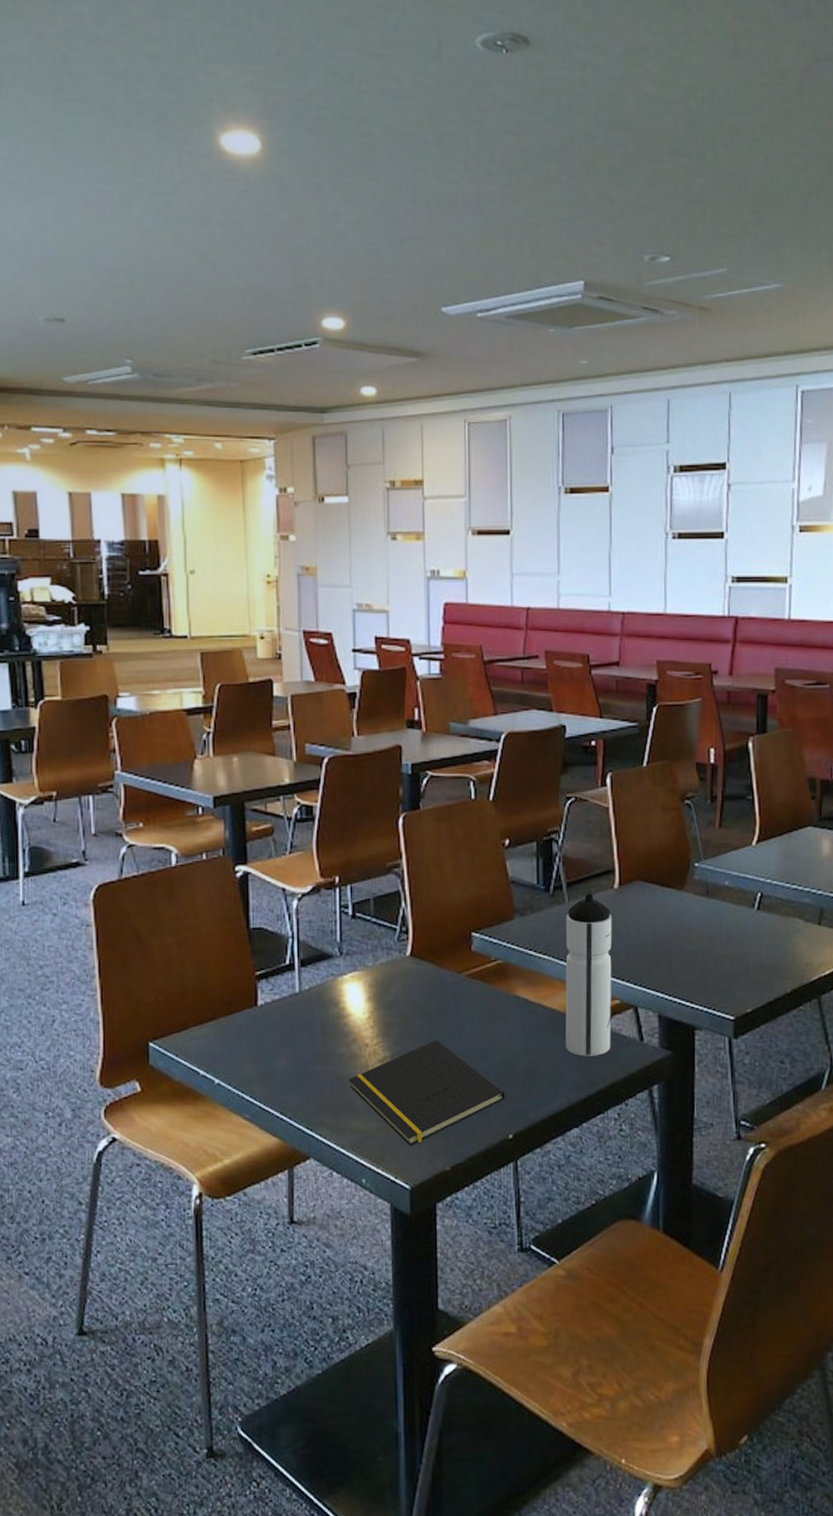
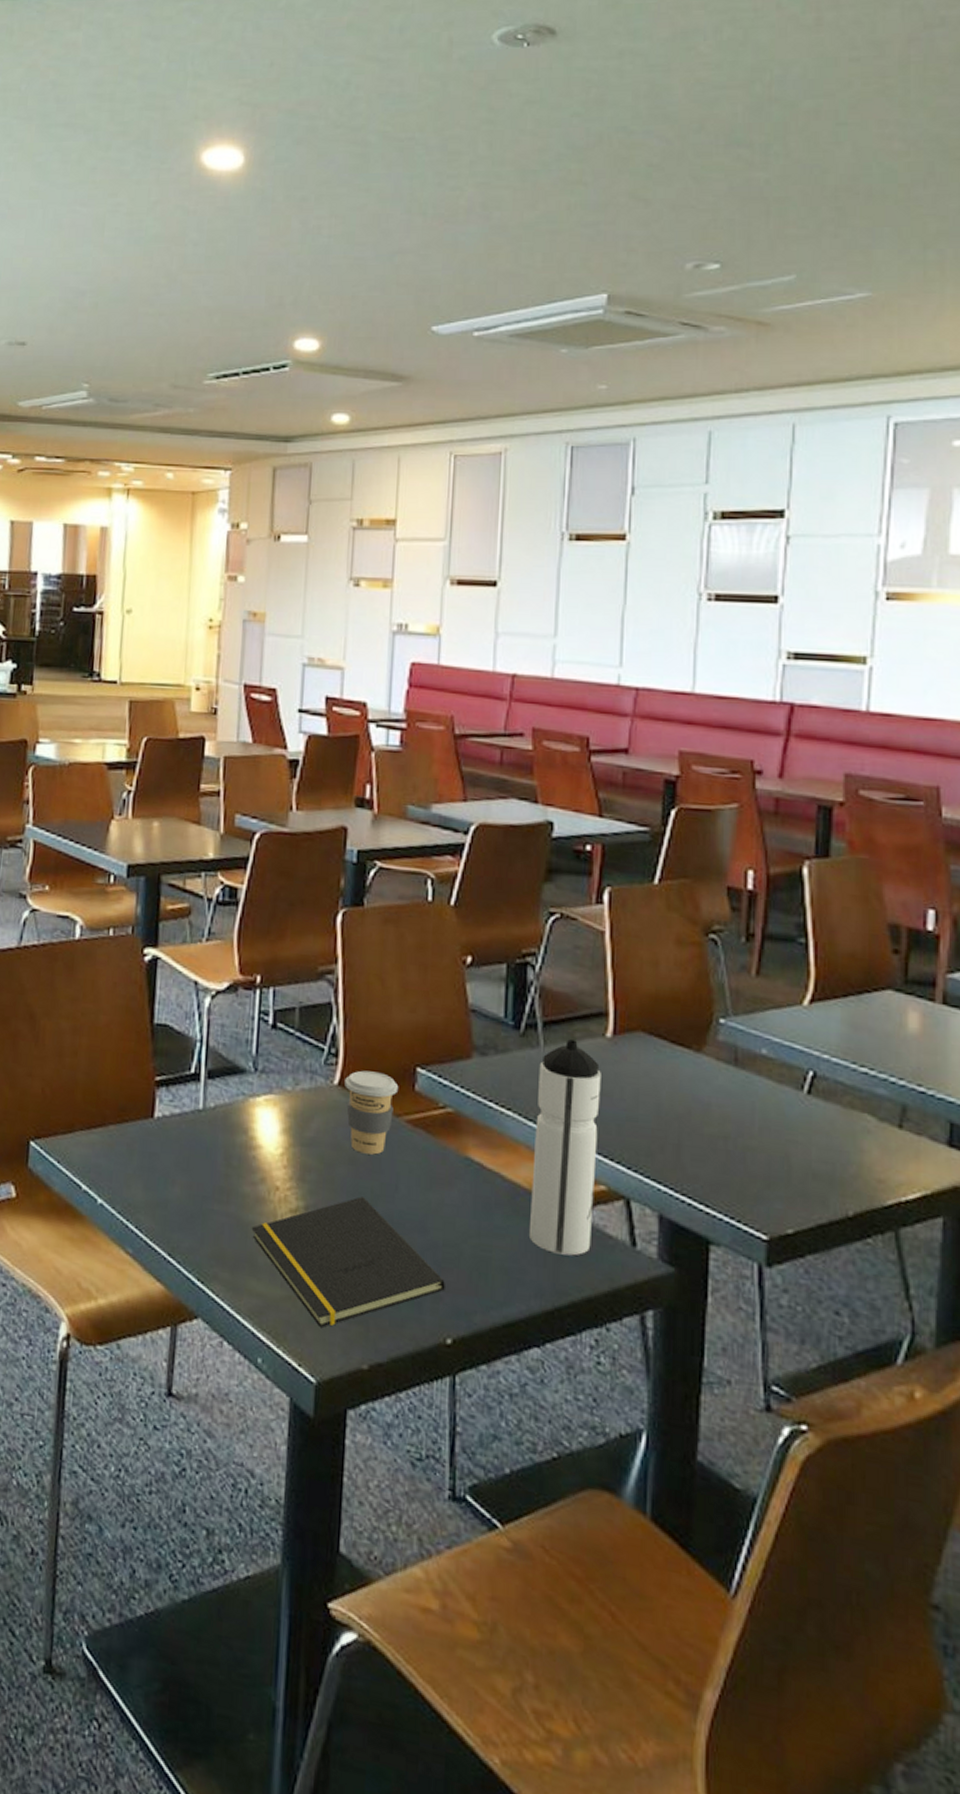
coffee cup: none [415,941,459,1006] -> present [345,1070,399,1155]

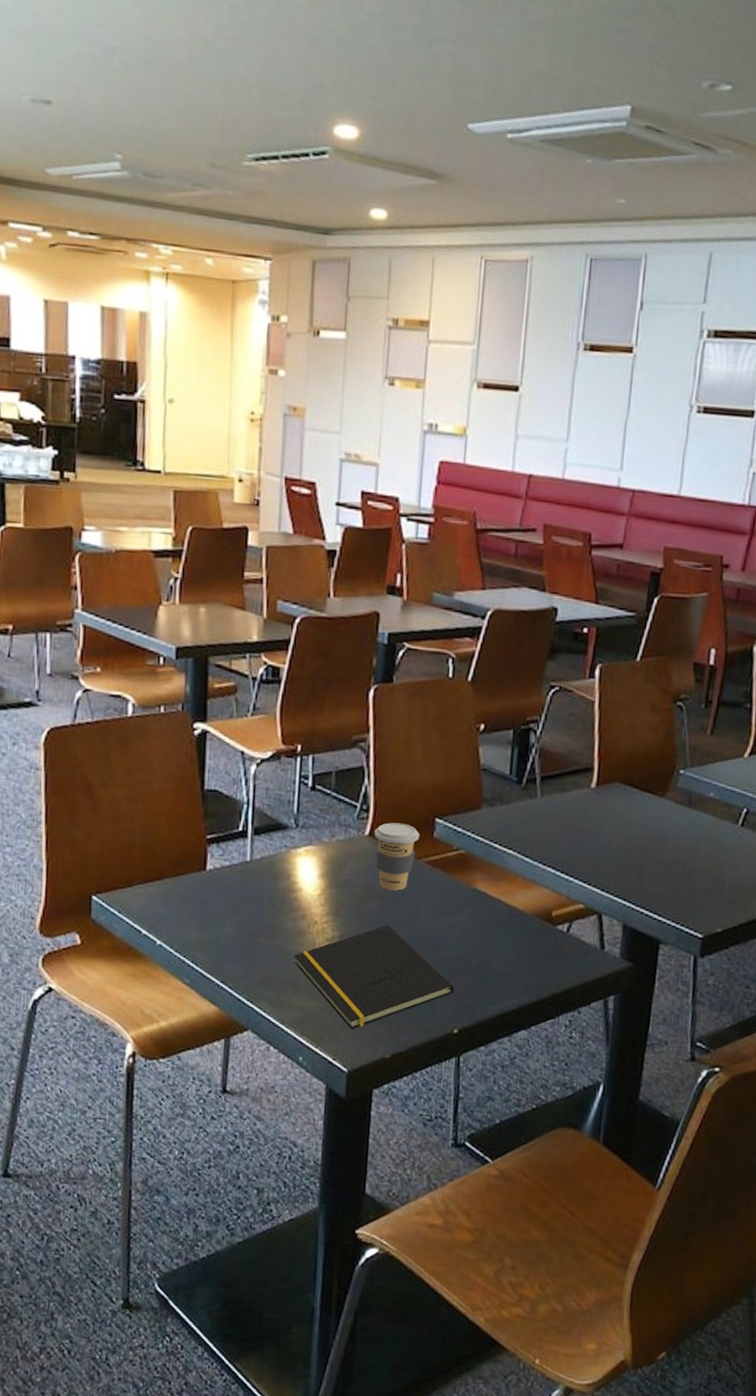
water bottle: present [530,1039,601,1256] -> none [522,790,585,960]

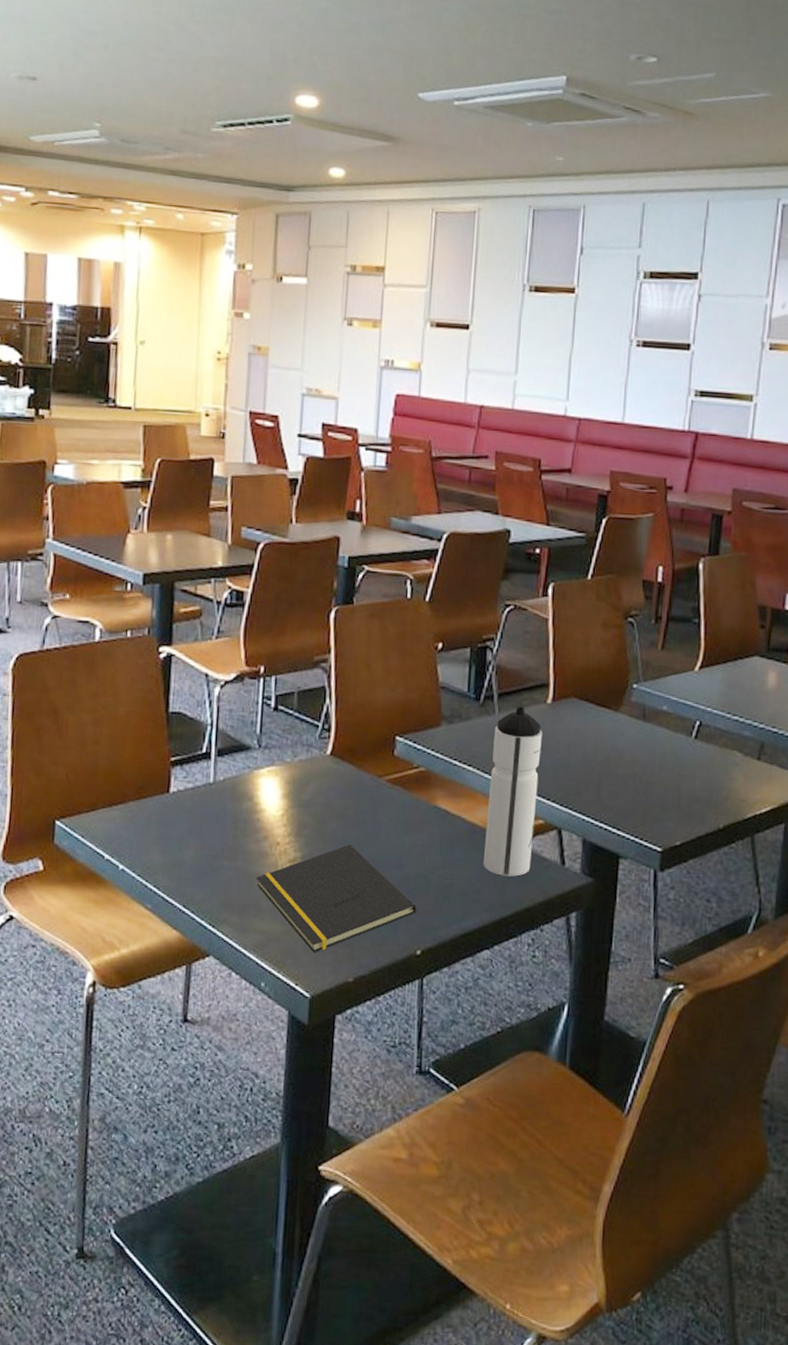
coffee cup: present [374,822,420,891] -> none [336,741,381,810]
water bottle: none [522,790,585,960] -> present [484,707,542,877]

